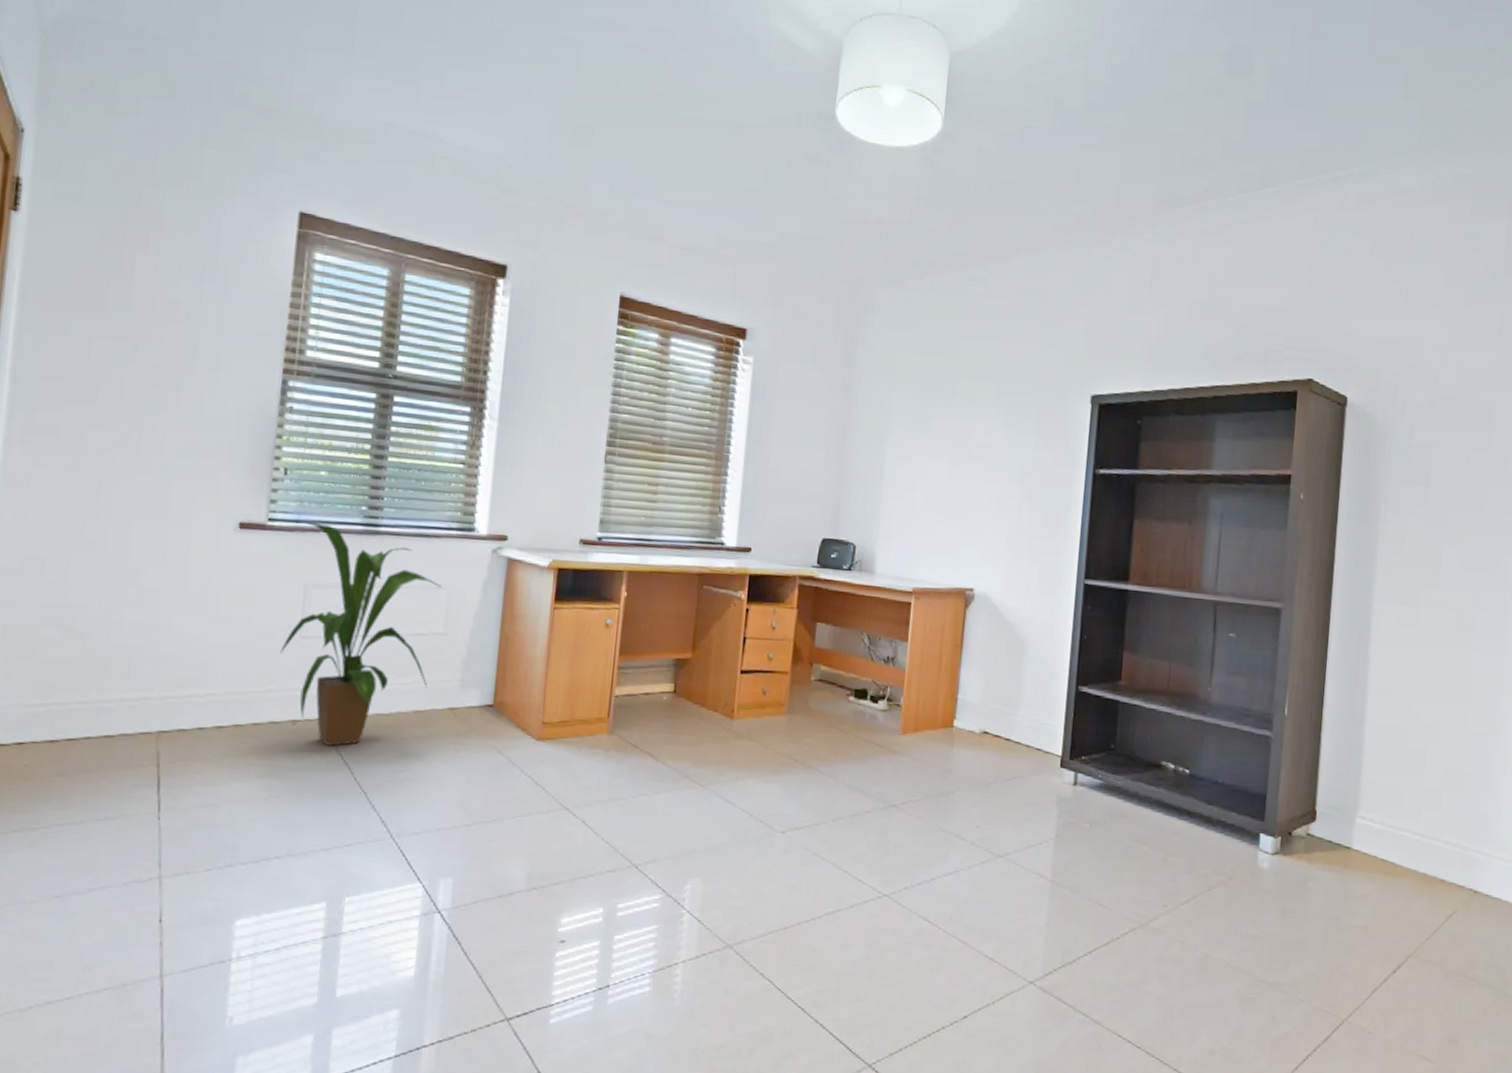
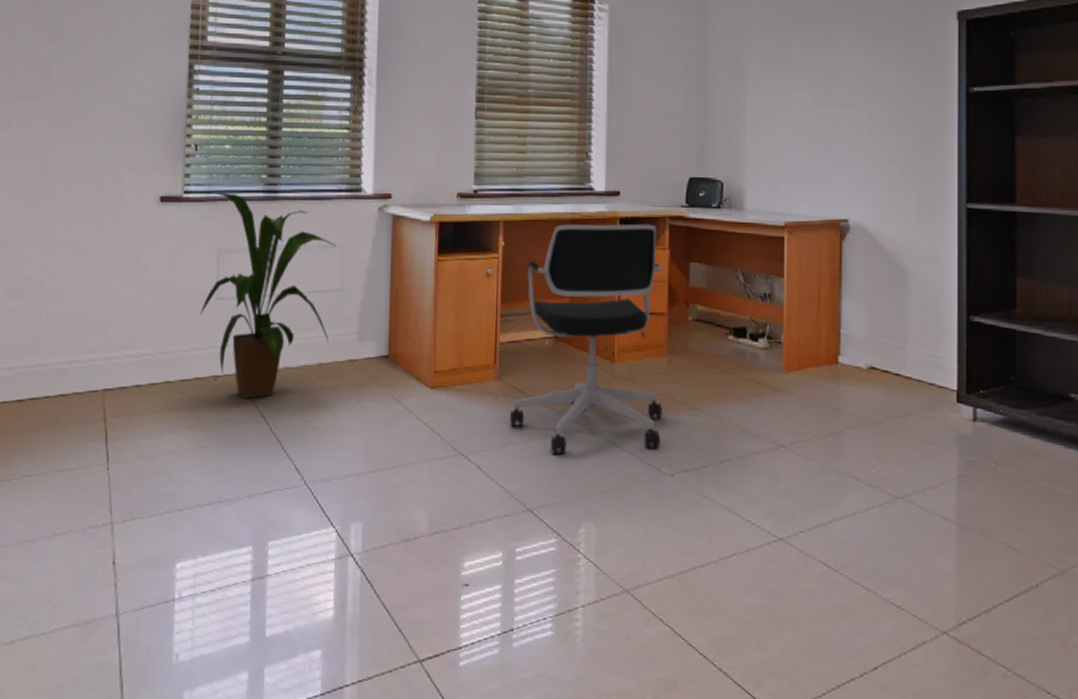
office chair: none [620,577,789,810] -> present [509,223,663,454]

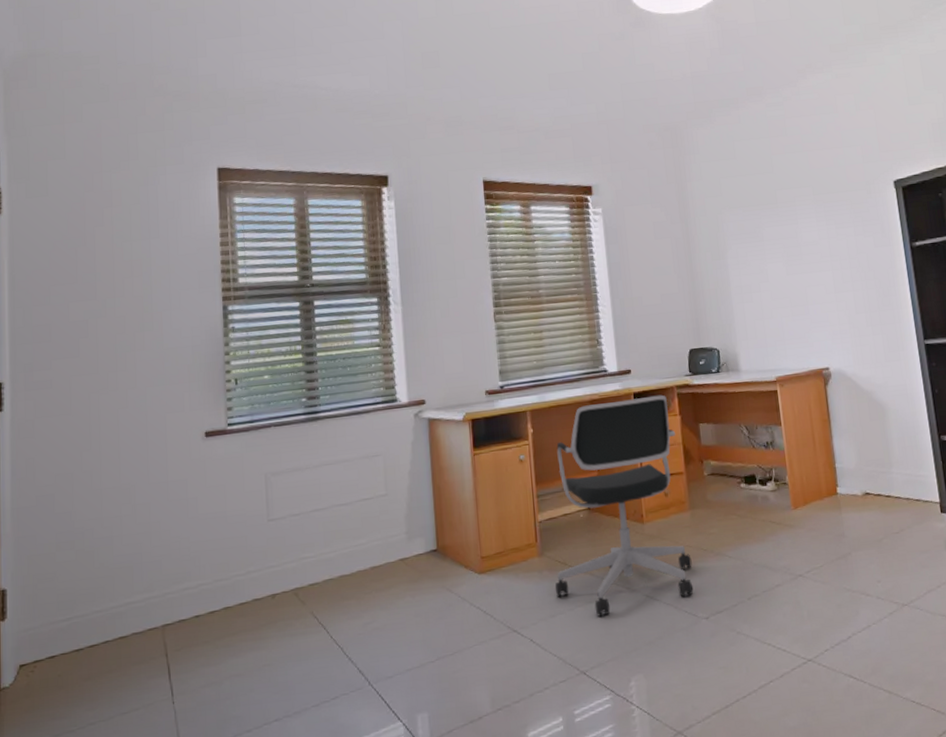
house plant: present [200,192,336,399] -> none [253,419,379,612]

